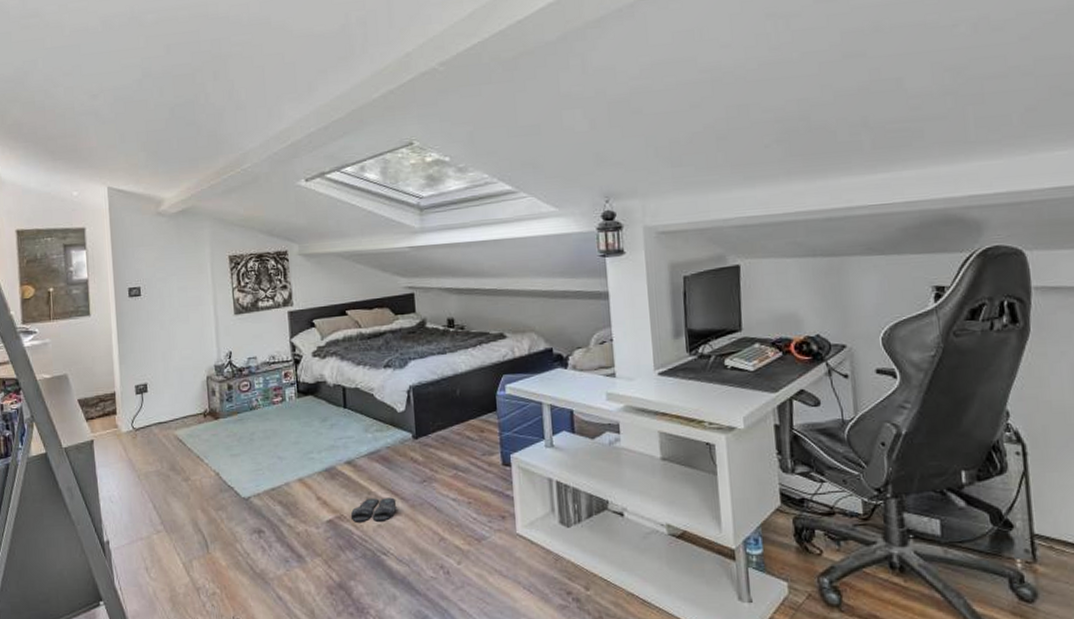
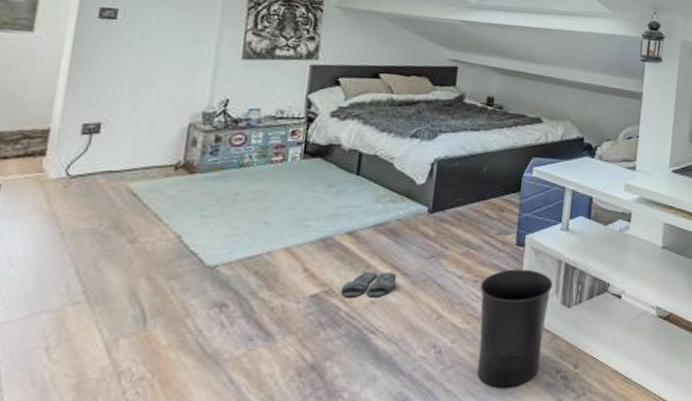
waste bin: none [475,489,548,609] -> present [477,269,553,388]

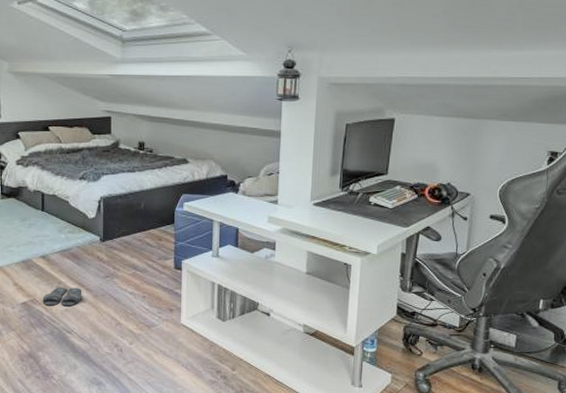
waste bin: present [477,269,553,388] -> none [148,288,208,381]

